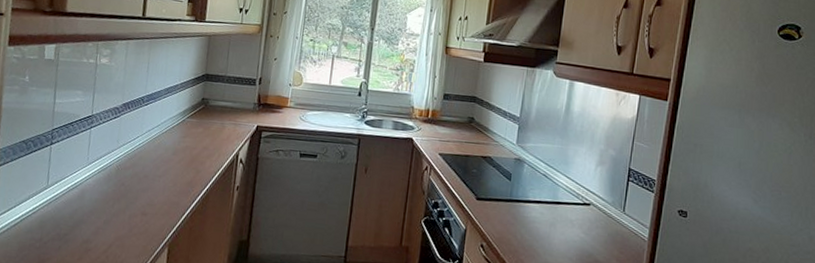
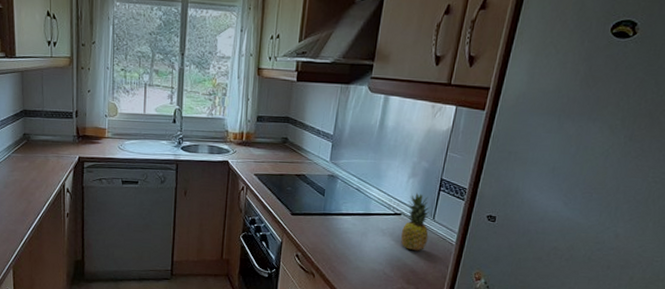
fruit: none [590,181,620,247] -> present [400,192,429,251]

